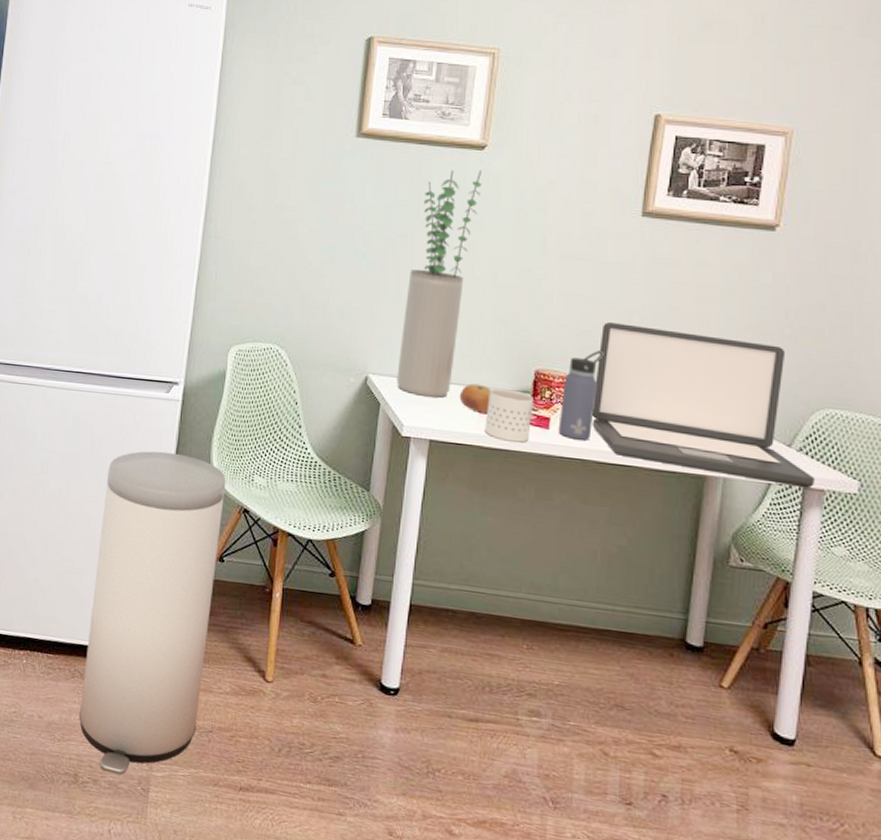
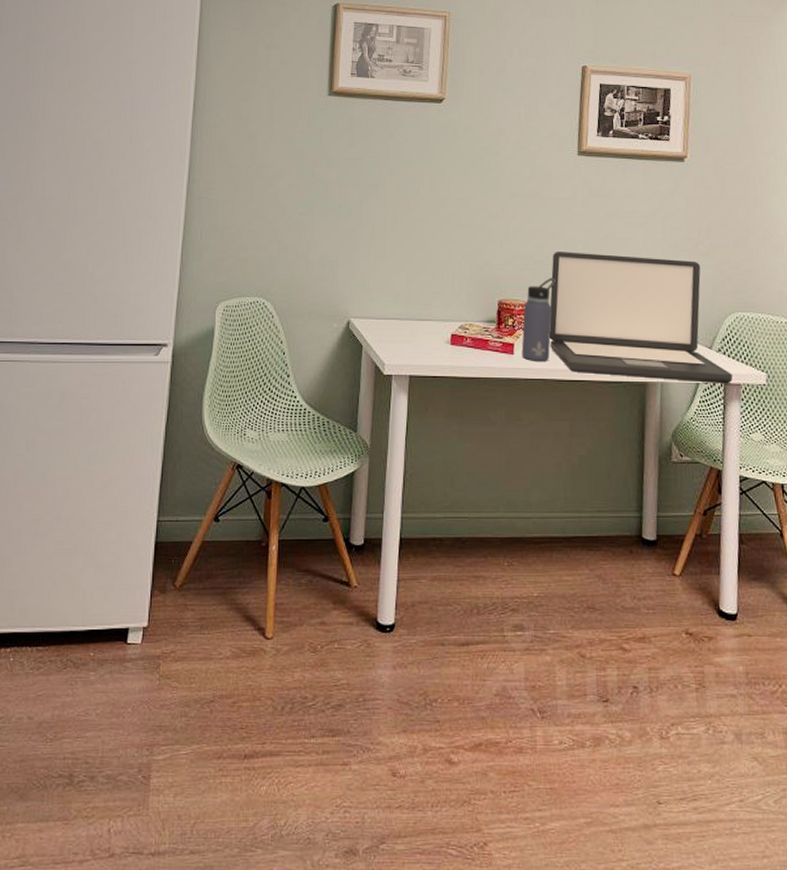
pedal bin: present [79,451,226,775] -> none [72,416,219,766]
vase: present [396,170,482,398] -> none [376,121,442,336]
fruit: present [459,383,492,413] -> none [433,318,462,345]
mug: present [484,388,533,443] -> none [457,321,499,369]

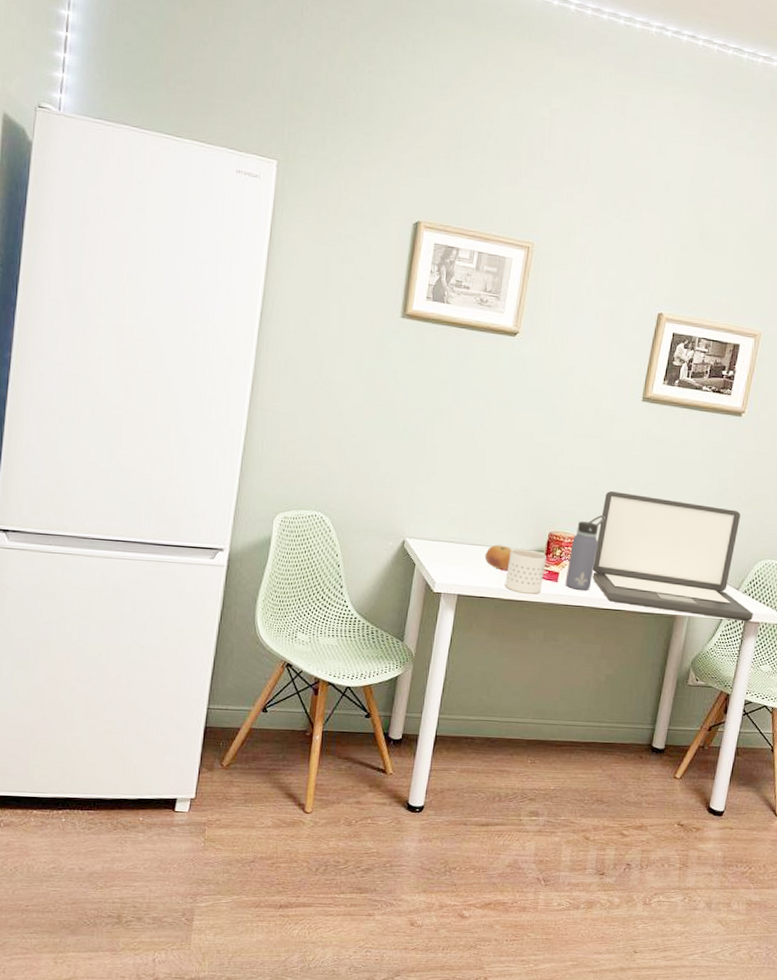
fruit: none [433,318,462,345] -> present [484,544,512,570]
mug: none [457,321,499,369] -> present [504,548,546,594]

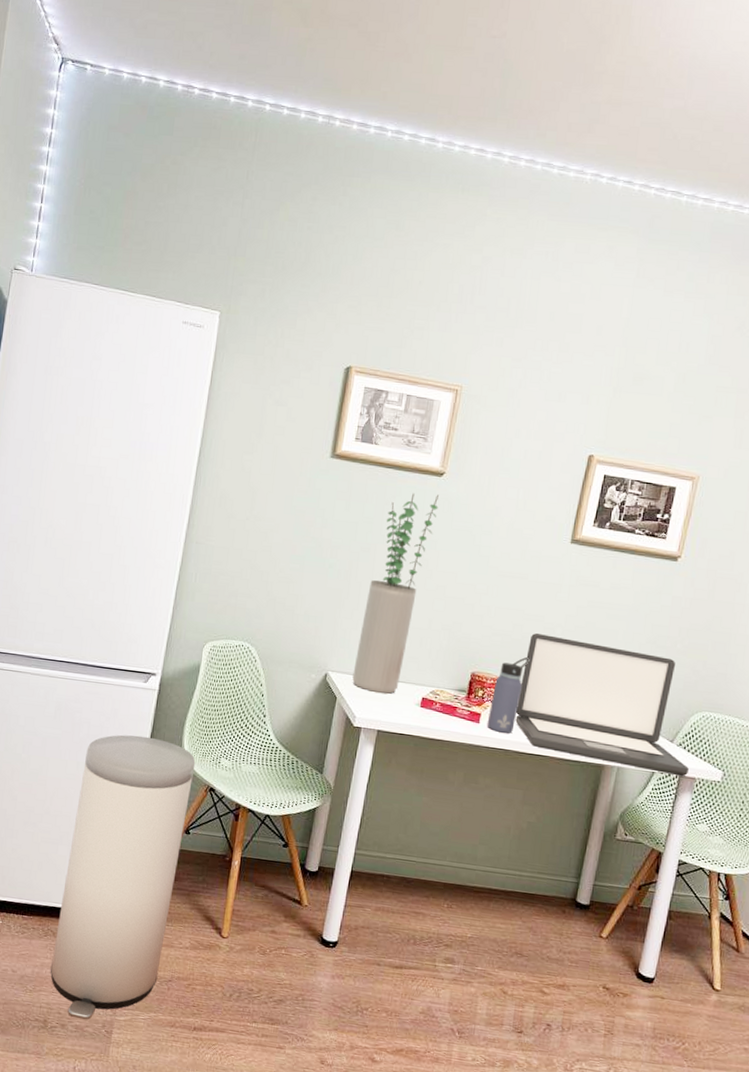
pedal bin: none [122,614,270,911] -> present [50,735,196,1020]
vase: none [431,353,513,558] -> present [352,493,439,694]
fruit: present [484,544,512,570] -> none [405,682,434,708]
mug: present [504,548,546,594] -> none [425,687,468,735]

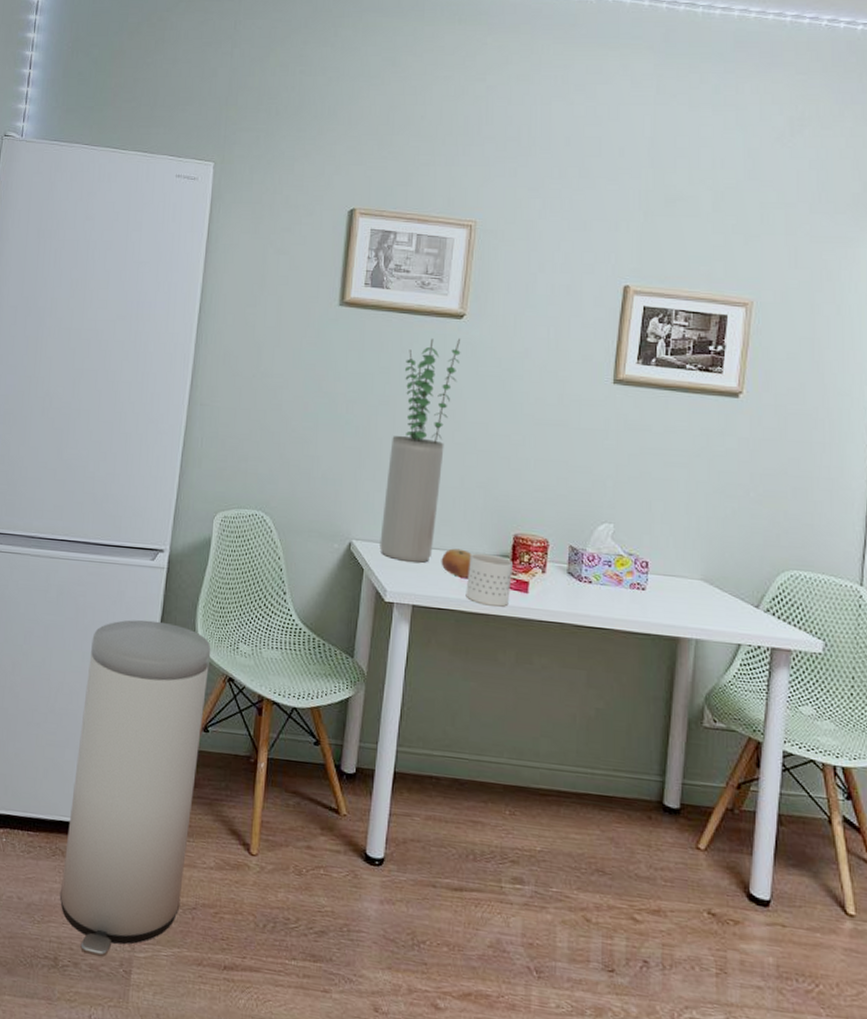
fruit: none [405,682,434,708] -> present [441,548,472,578]
mug: none [425,687,468,735] -> present [465,553,513,607]
water bottle: present [487,656,530,733] -> none [537,514,579,604]
laptop: present [515,633,689,777] -> none [569,487,782,649]

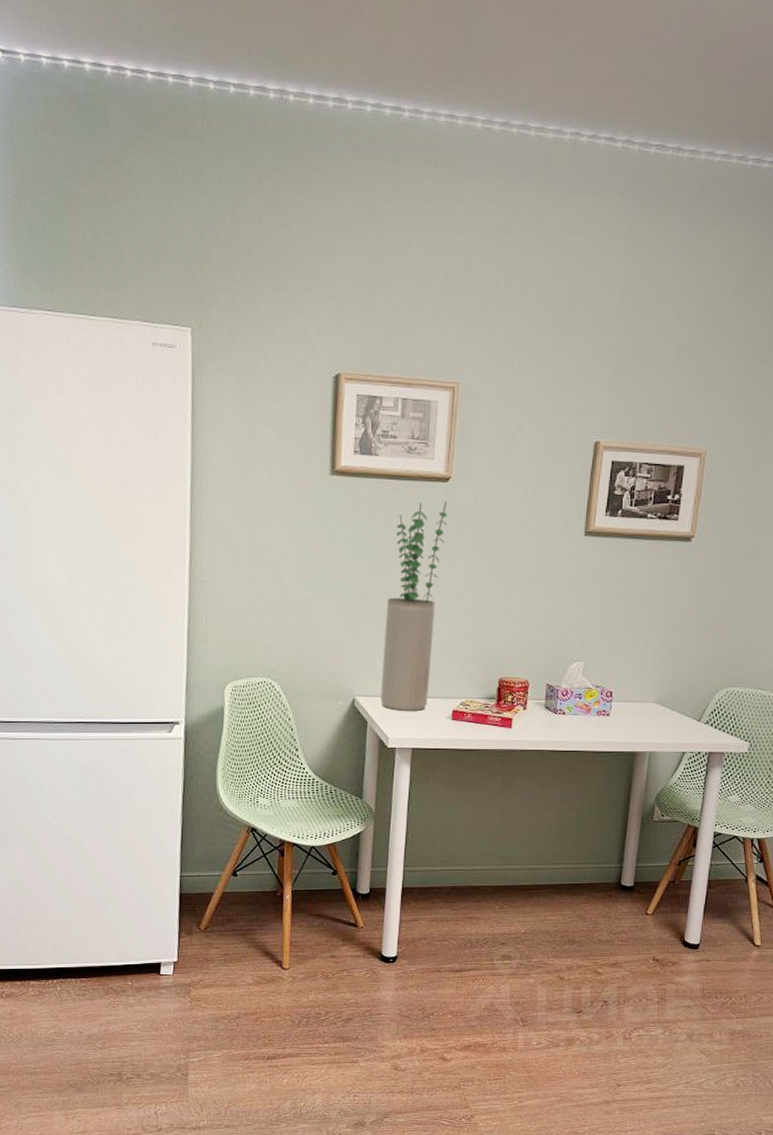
pedal bin: present [59,620,211,957] -> none [116,786,233,1067]
fruit: present [441,548,472,578] -> none [436,695,463,720]
mug: present [465,553,513,607] -> none [458,698,498,742]

